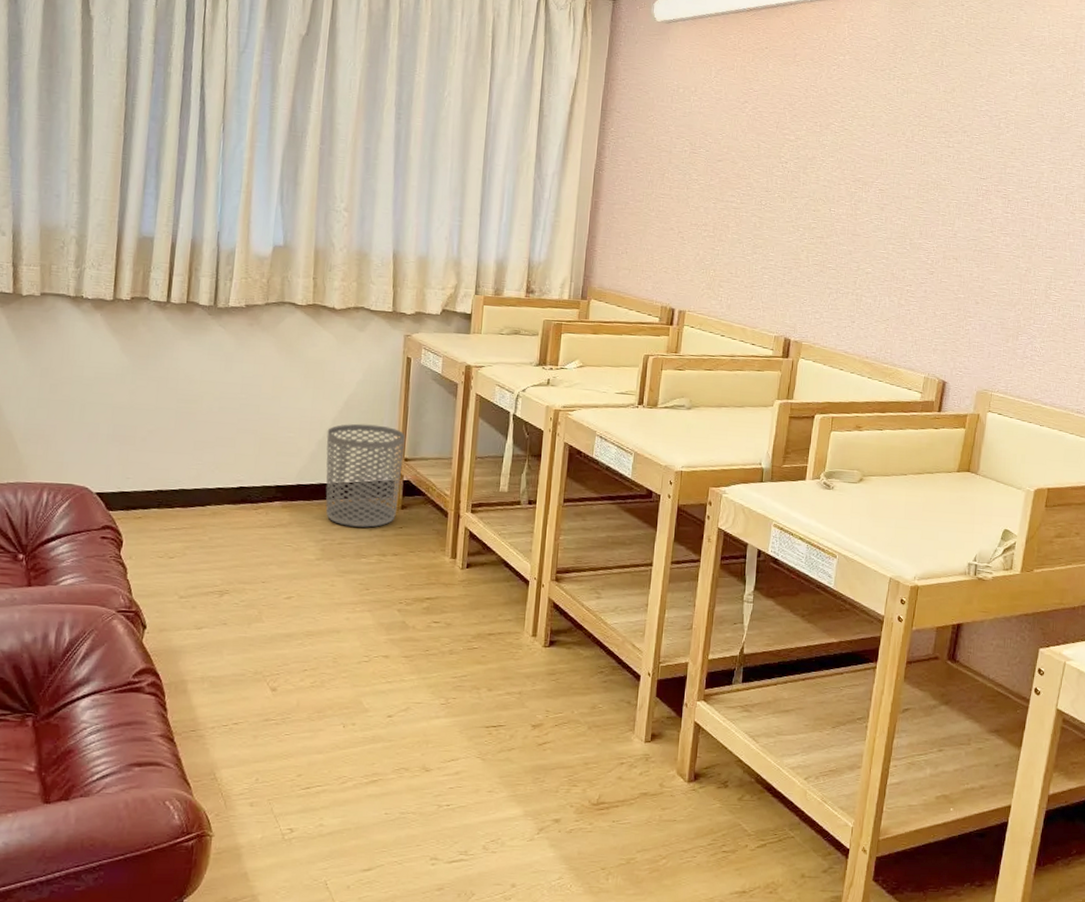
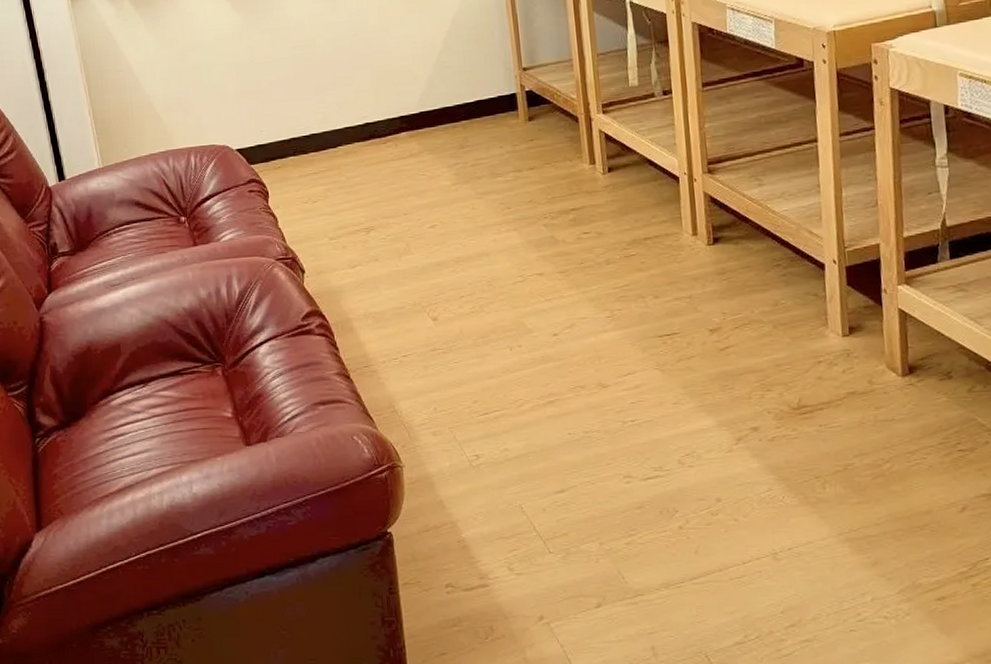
waste bin: present [325,423,405,528] -> none [439,38,525,147]

